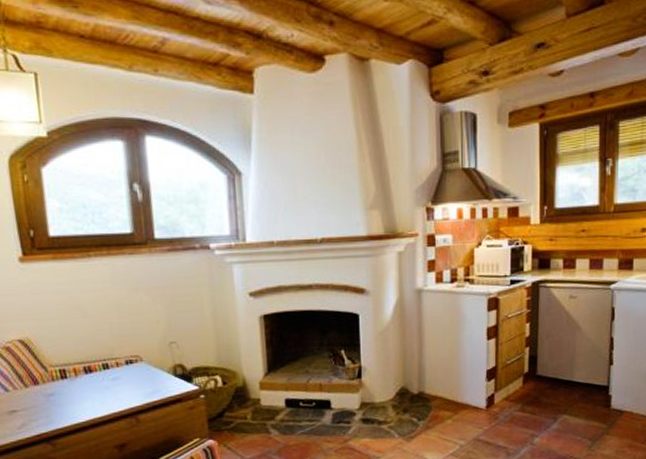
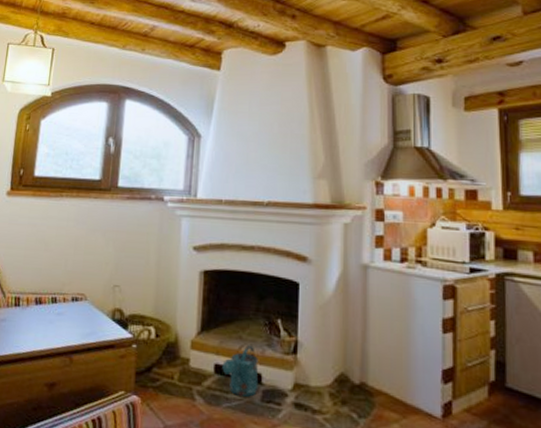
watering can: none [292,377,329,422] -> present [222,345,259,397]

